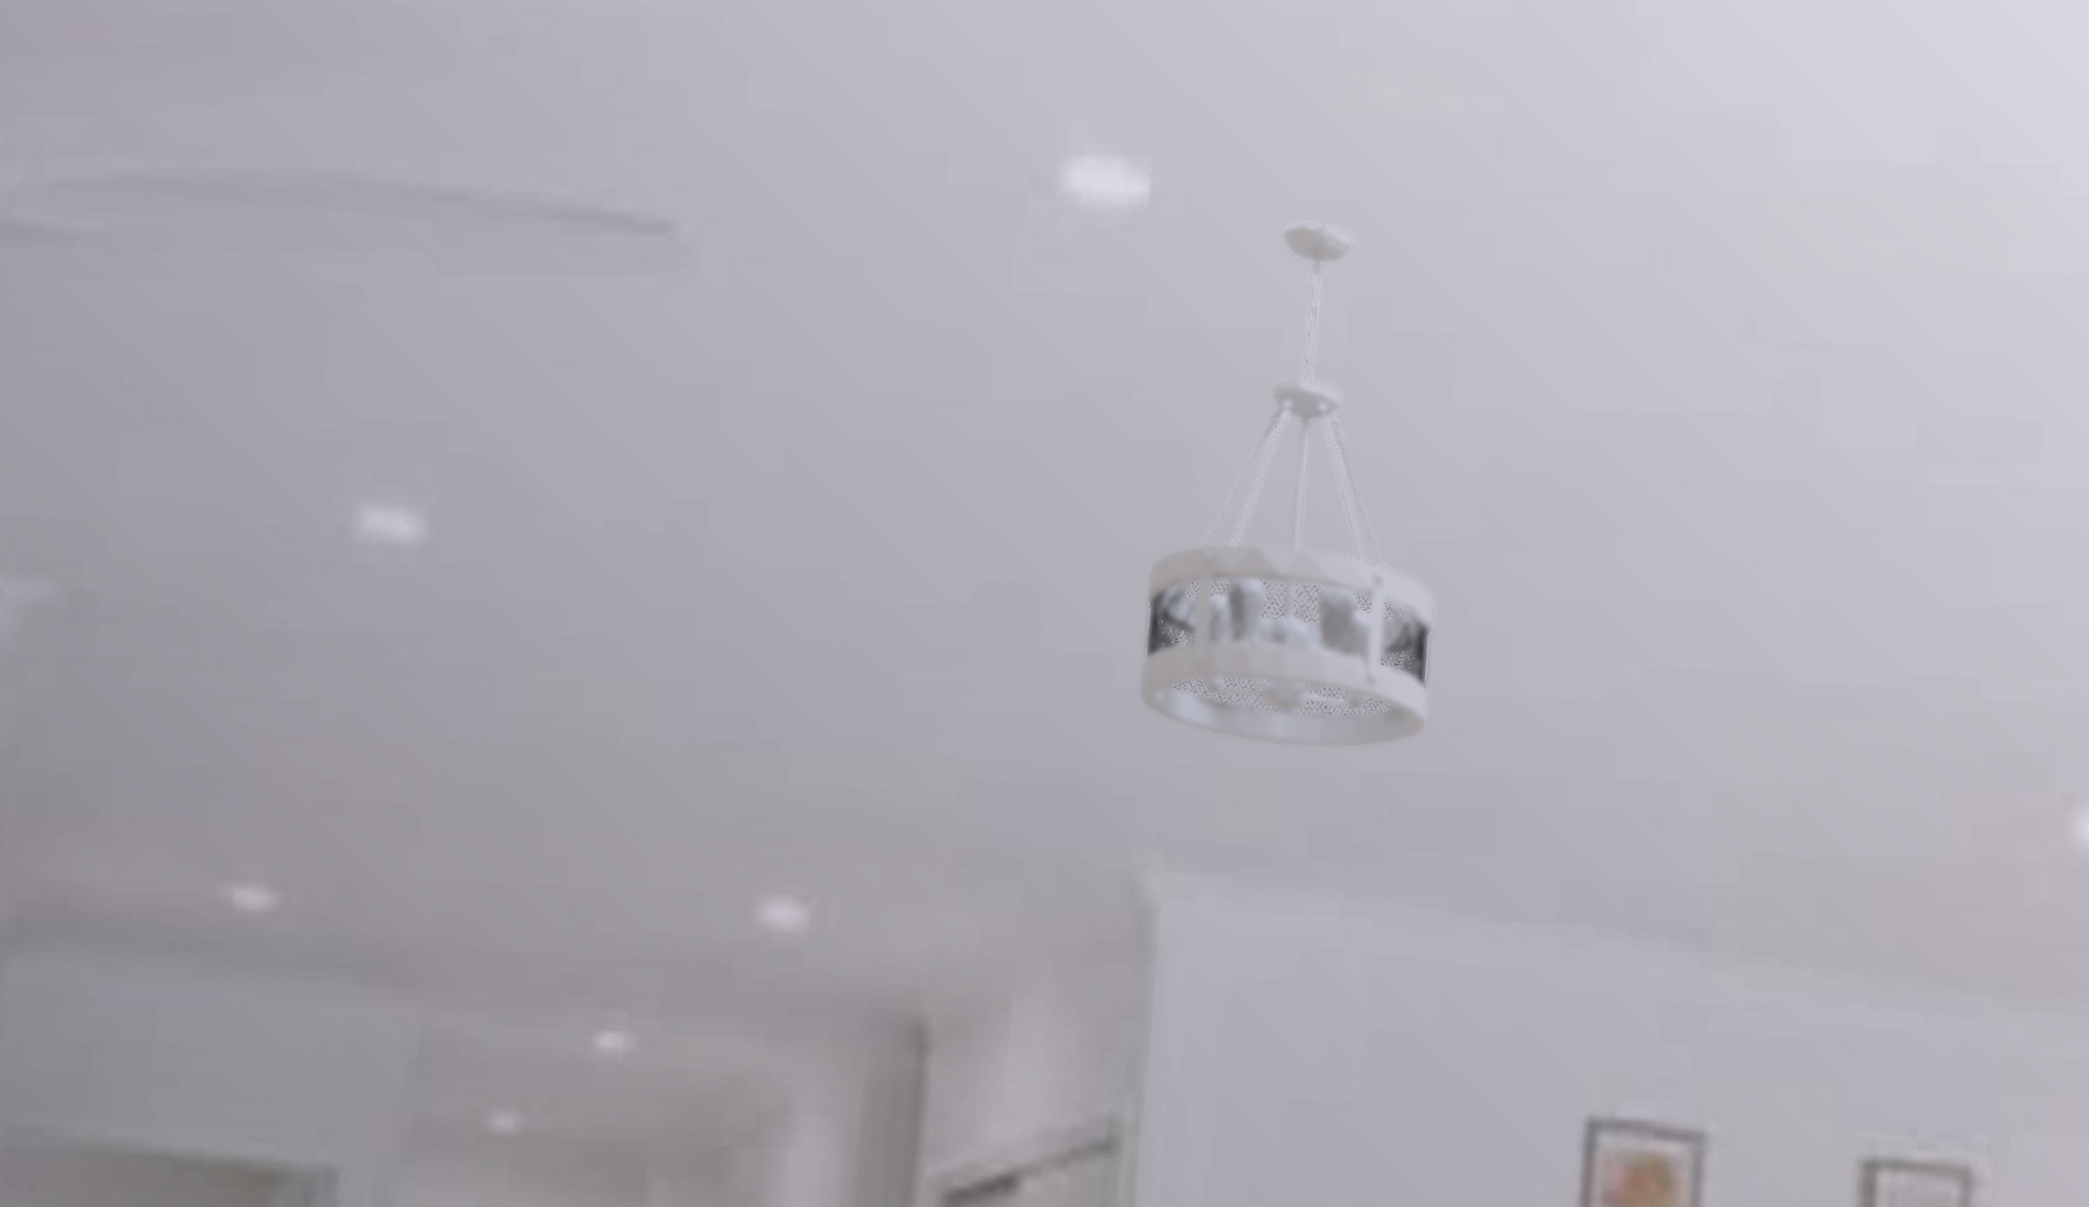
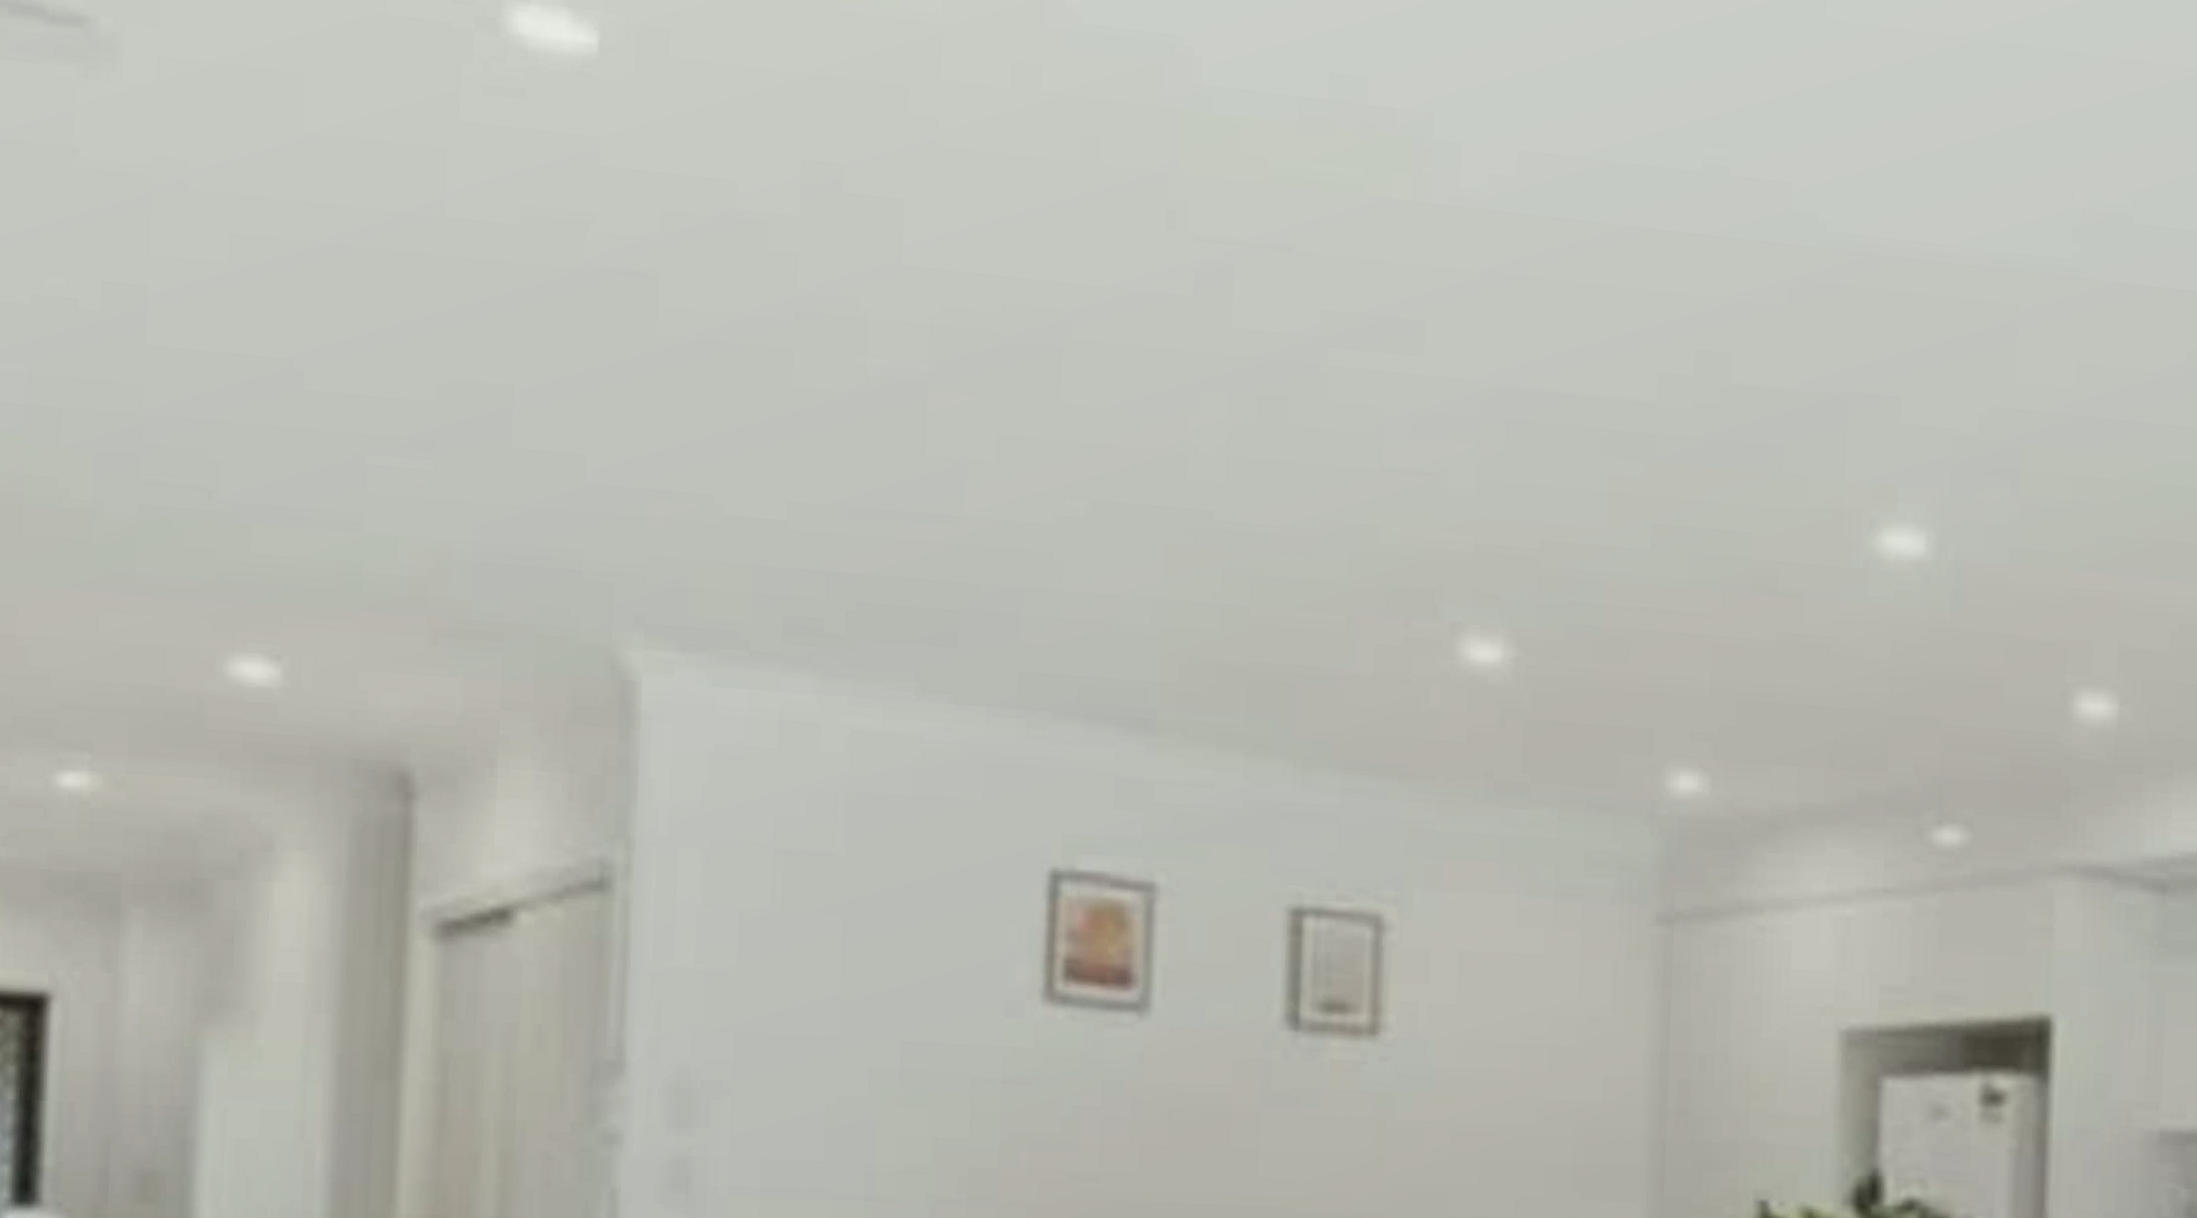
ceiling light fixture: present [1137,222,1437,749] -> none [609,87,895,552]

